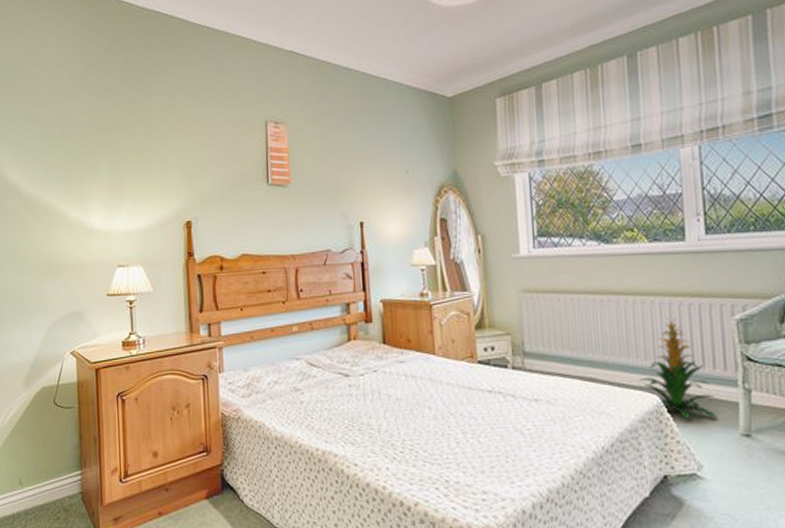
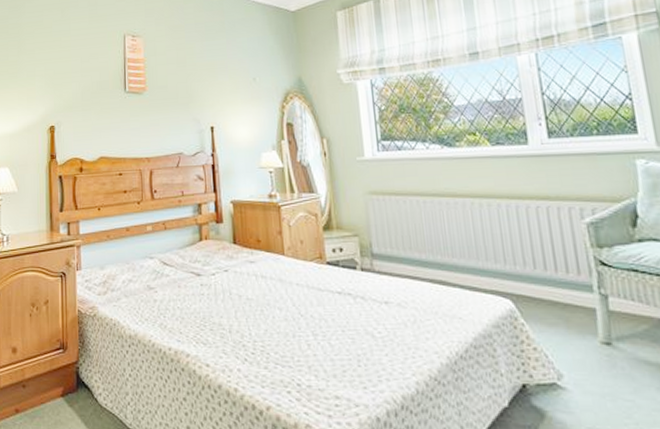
indoor plant: present [640,318,719,420] -> none [491,220,576,326]

